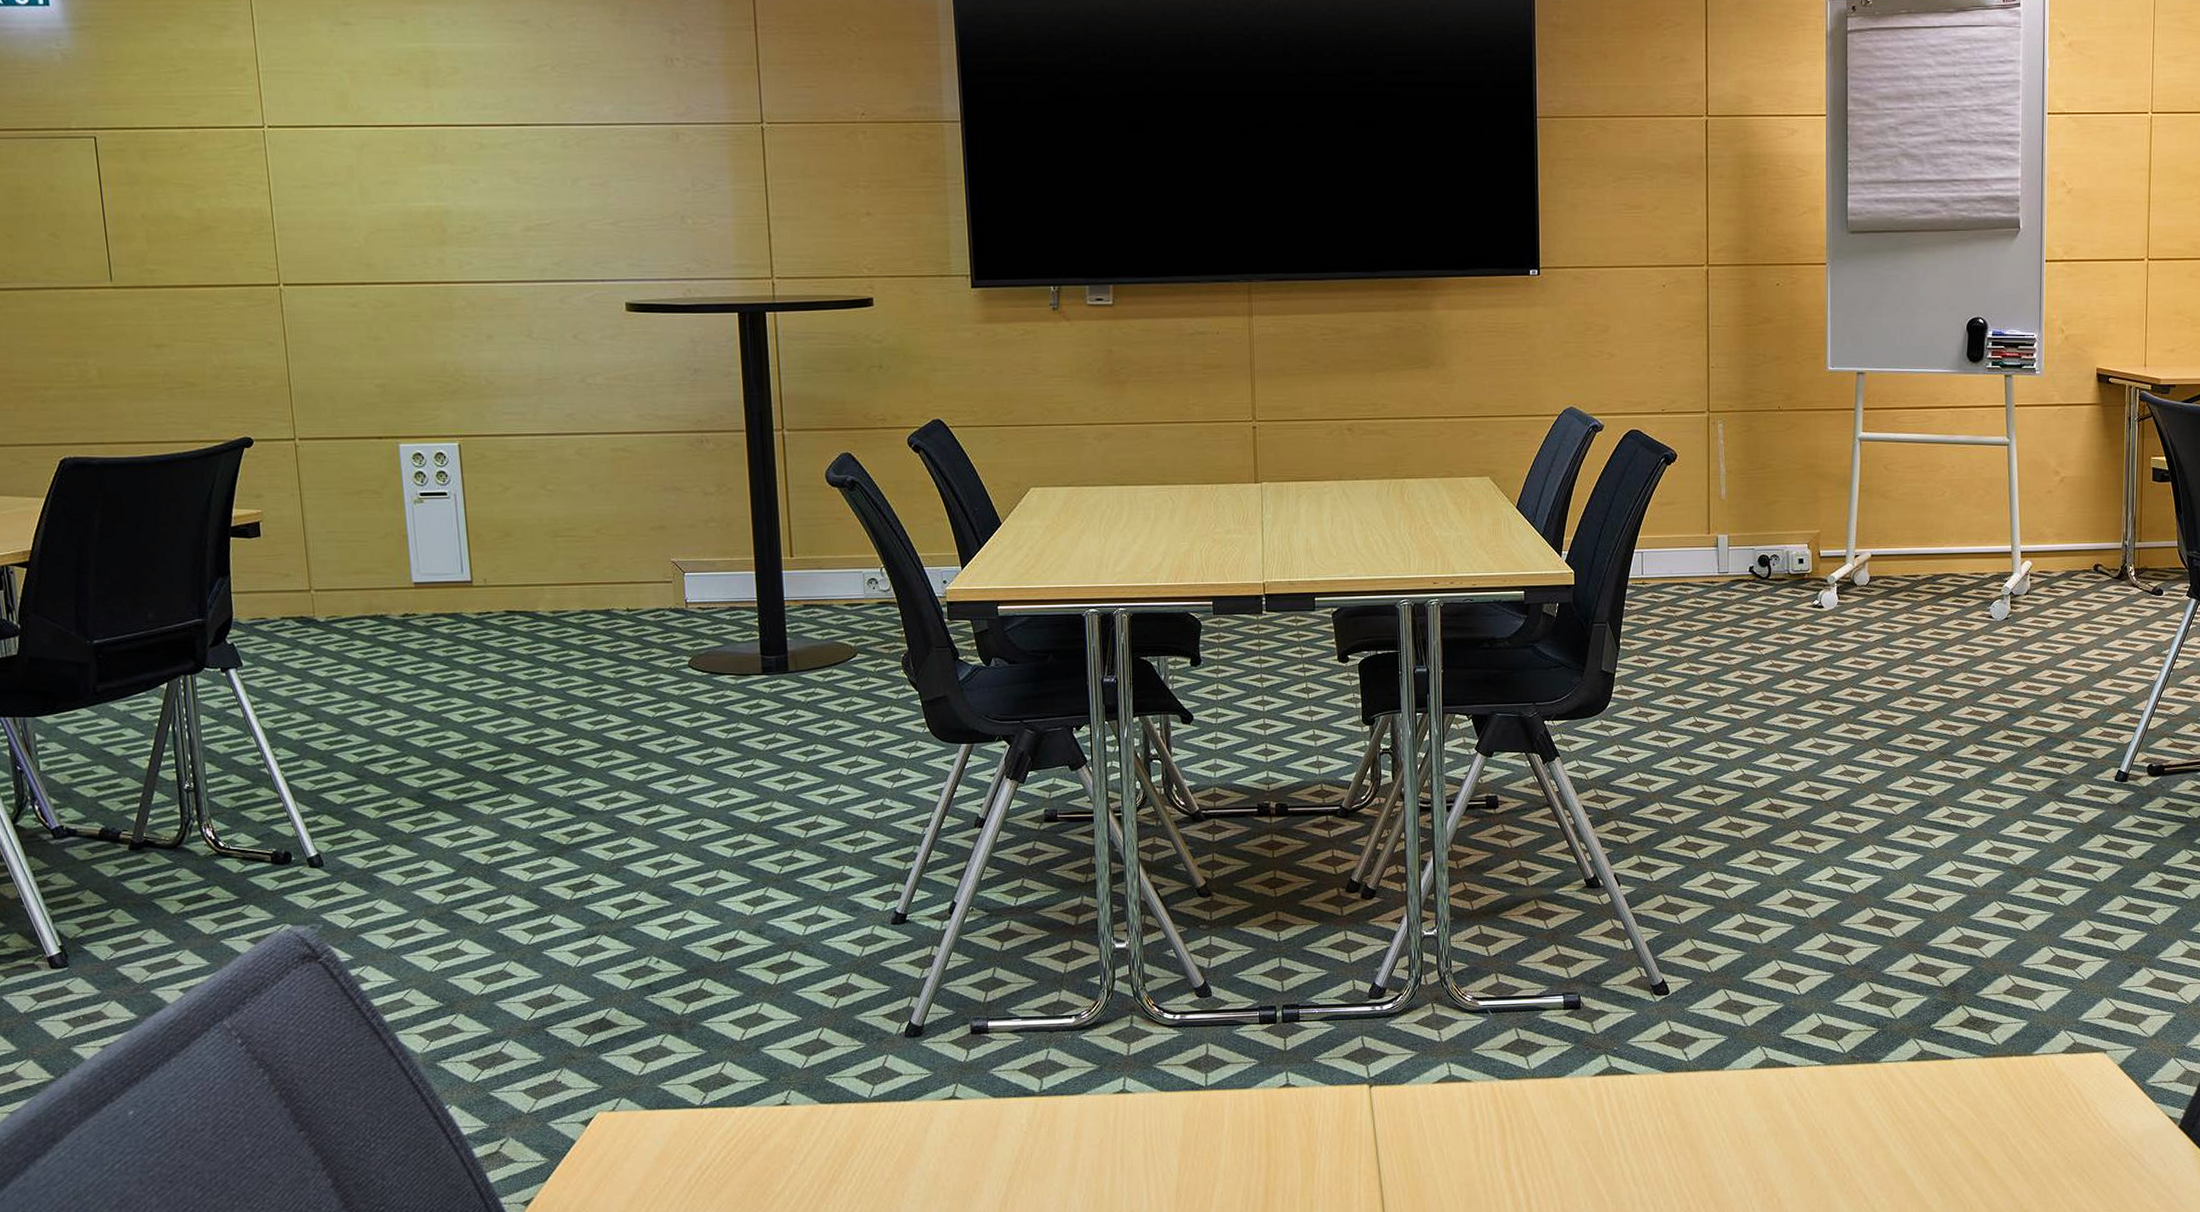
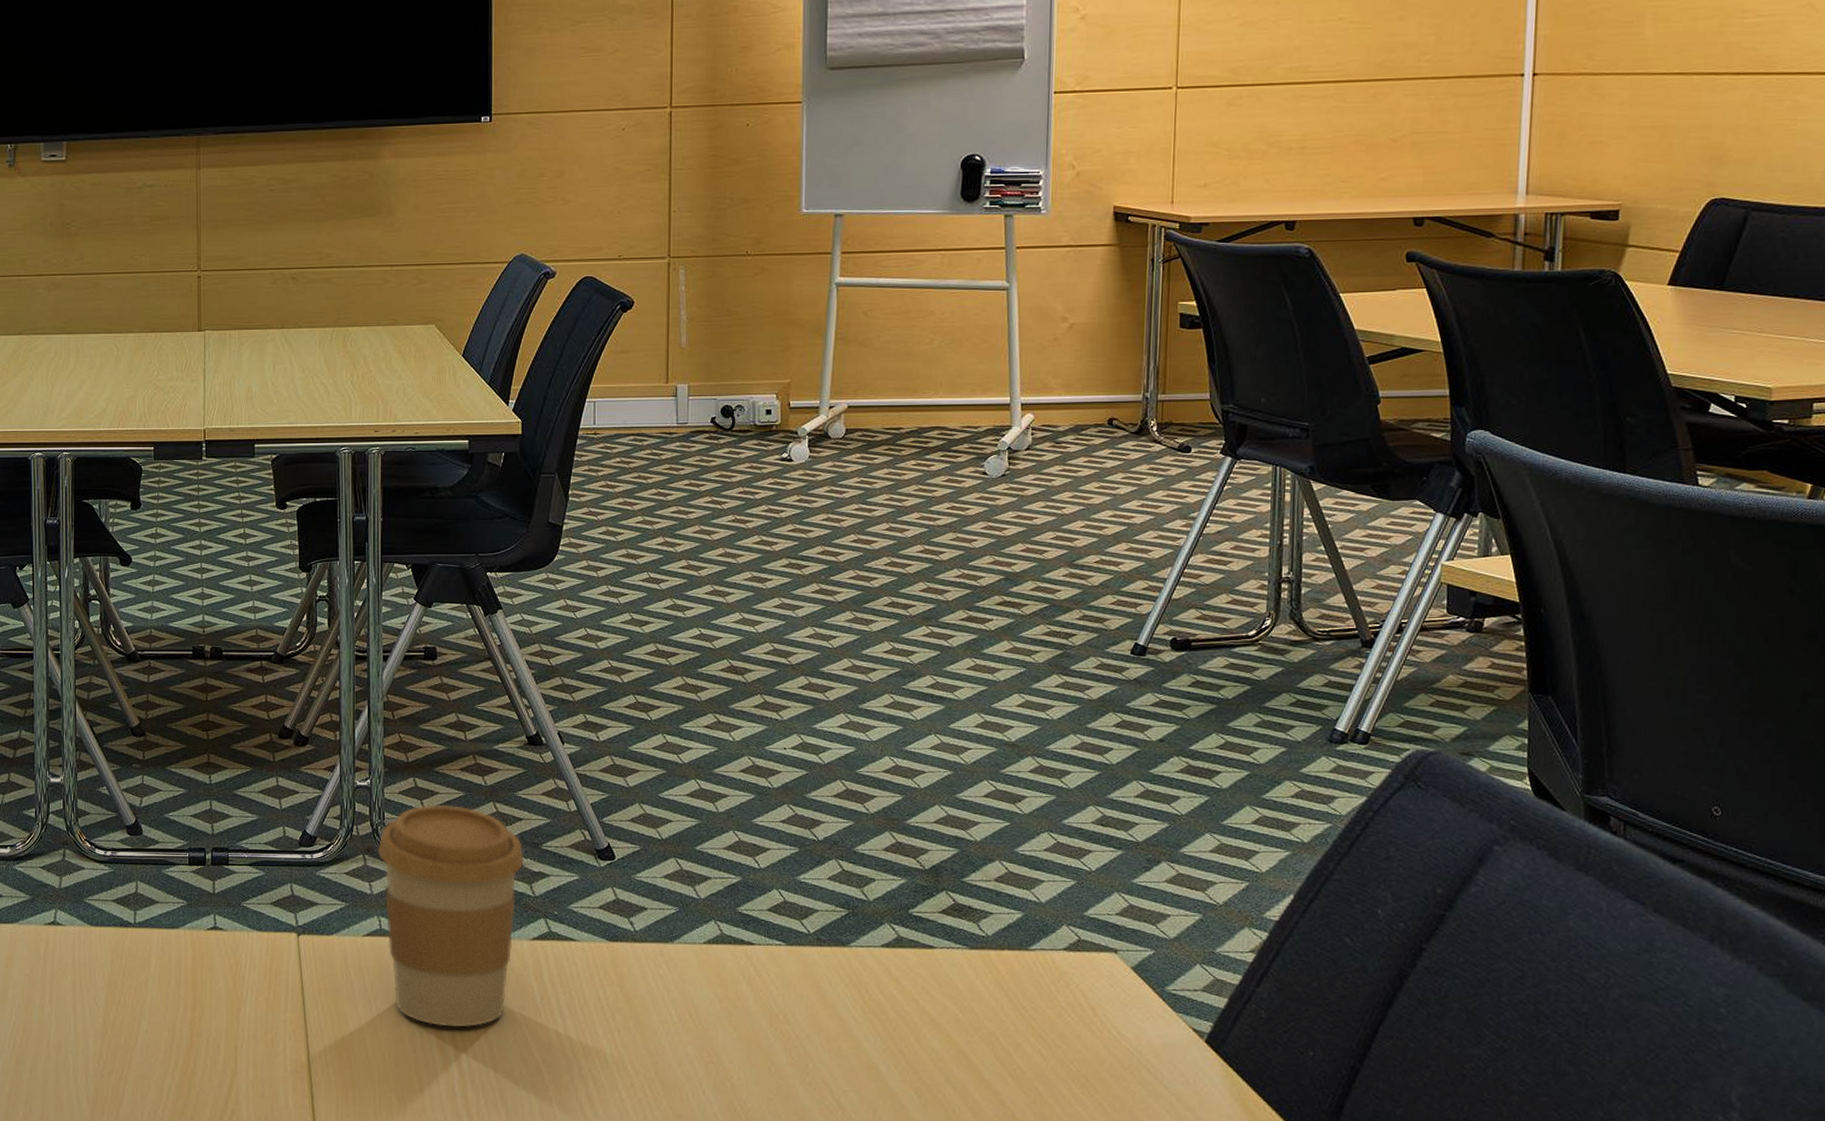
coffee cup: none [1445,949,1586,1166] -> present [377,804,525,1027]

